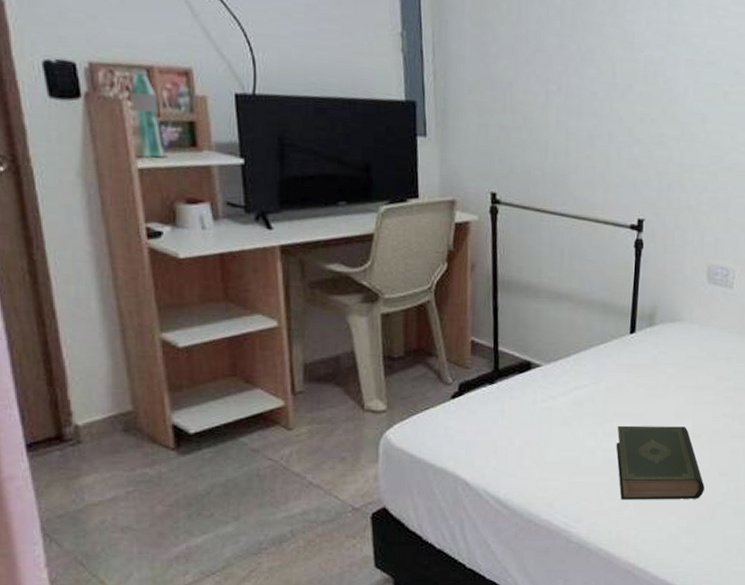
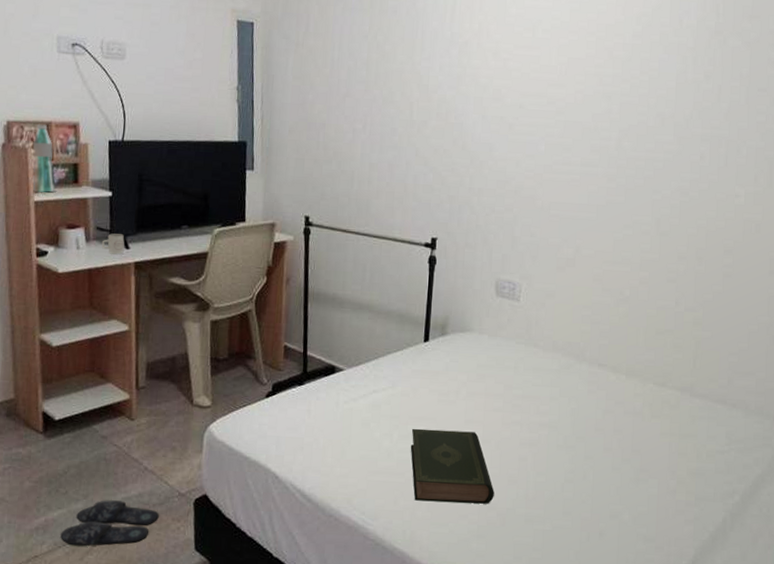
slippers: none [208,520,330,573] -> present [61,500,159,546]
mug: none [234,210,265,236] -> present [101,233,125,255]

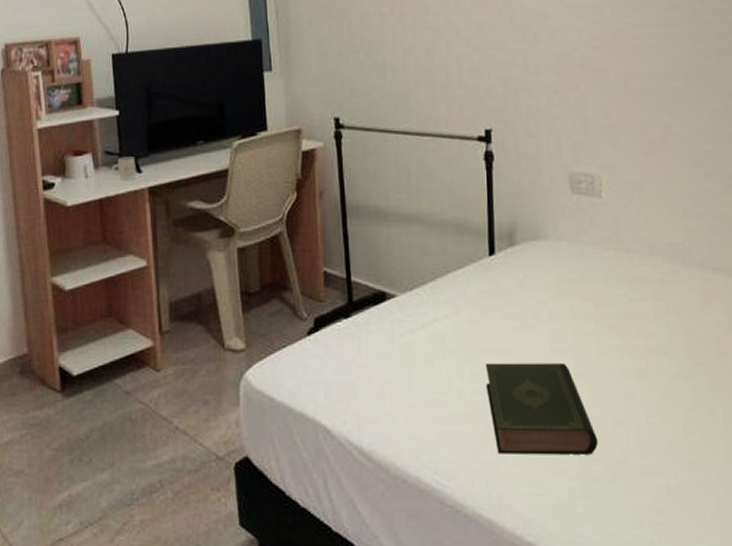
water bottle: present [32,124,56,193] -> none [32,44,60,118]
slippers: present [61,500,159,546] -> none [87,468,195,525]

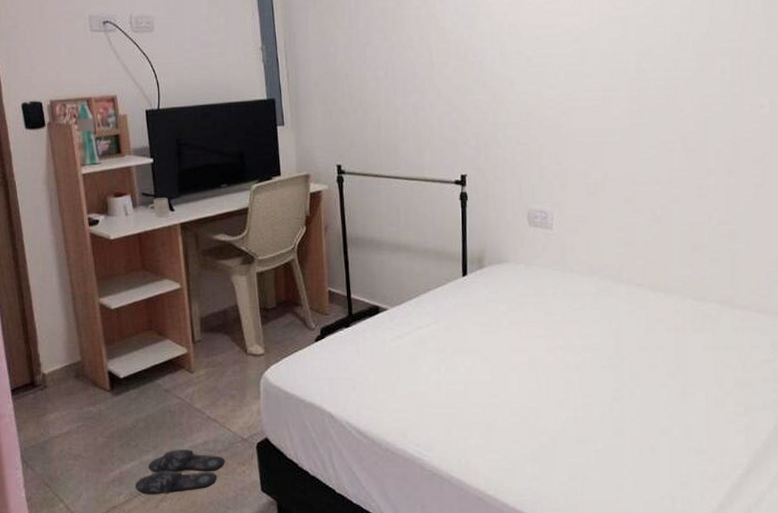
water bottle: none [32,44,60,118] -> present [75,101,101,165]
slippers: none [87,468,195,525] -> present [135,449,225,495]
book: present [485,363,598,455] -> none [458,359,544,430]

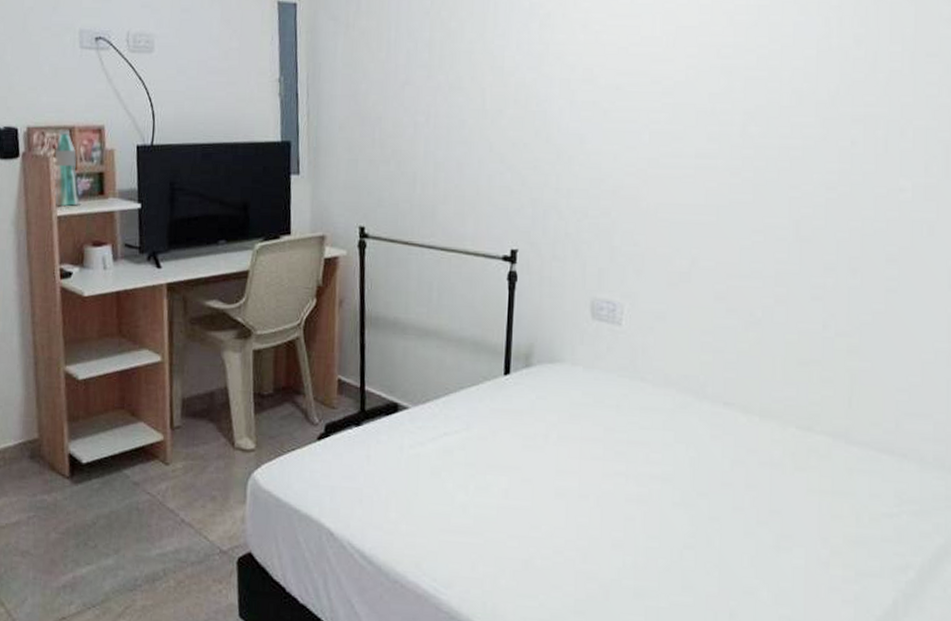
slippers: present [135,449,225,495] -> none [90,556,198,609]
mug: present [148,198,169,218] -> none [130,251,156,275]

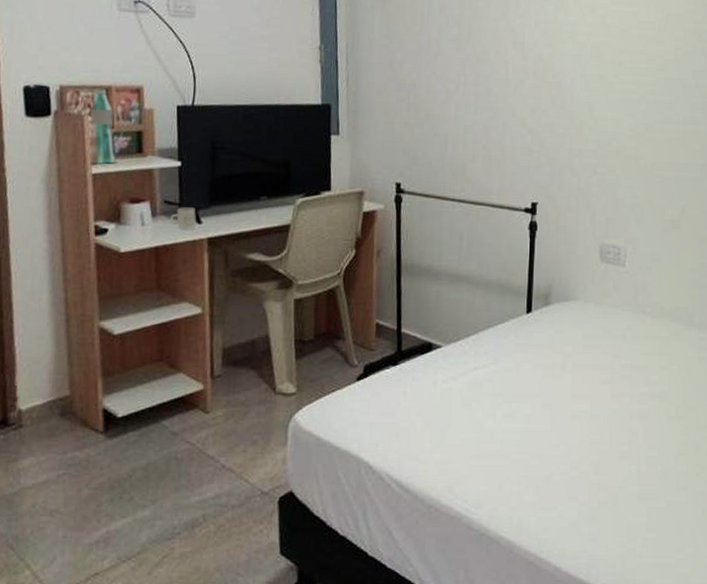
mug: none [130,251,156,275] -> present [169,207,196,230]

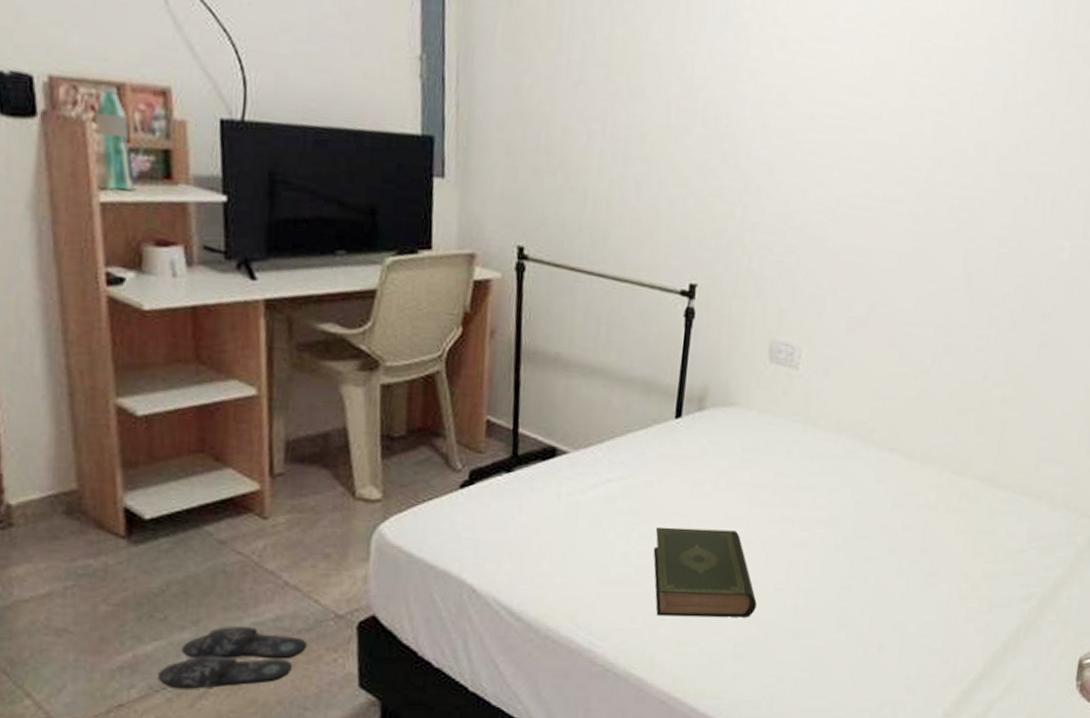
slippers: none [125,504,239,559] -> present [158,626,307,689]
mug: present [169,207,196,230] -> none [211,256,249,288]
book: none [515,406,605,485] -> present [653,526,757,618]

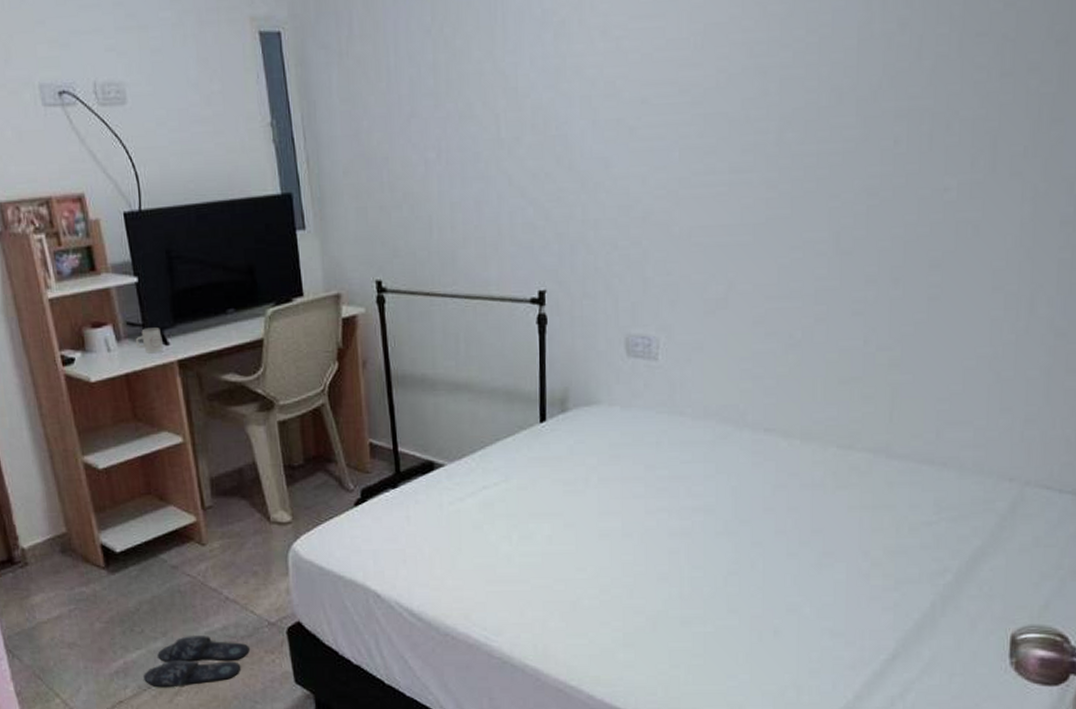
water bottle: present [94,85,136,191] -> none [33,202,72,287]
mug: none [211,256,249,288] -> present [135,327,163,354]
book: present [653,526,757,618] -> none [533,525,641,610]

